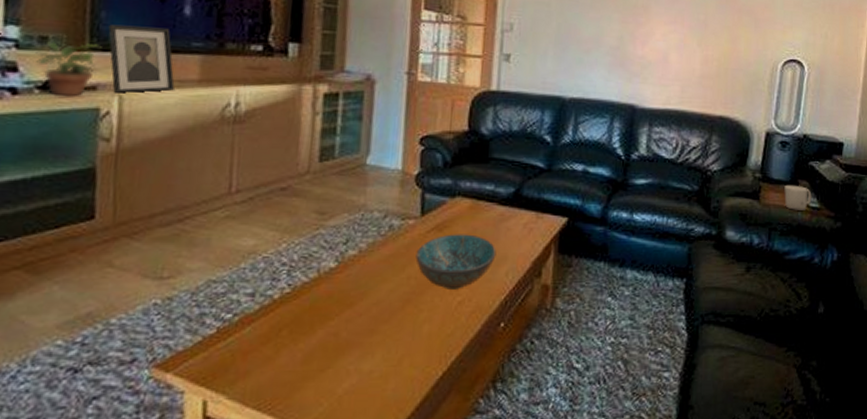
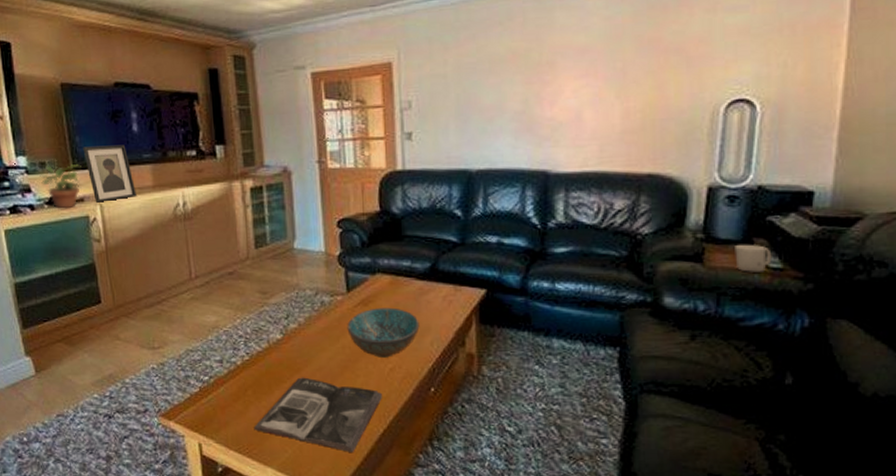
magazine: none [282,313,446,401] -> present [254,377,382,452]

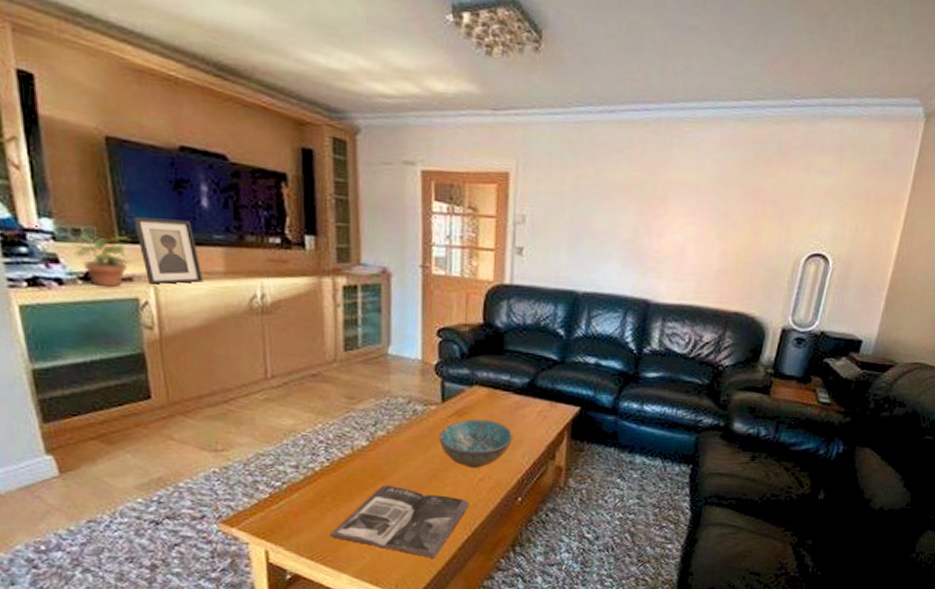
mug: present [735,244,772,272] -> none [794,380,824,405]

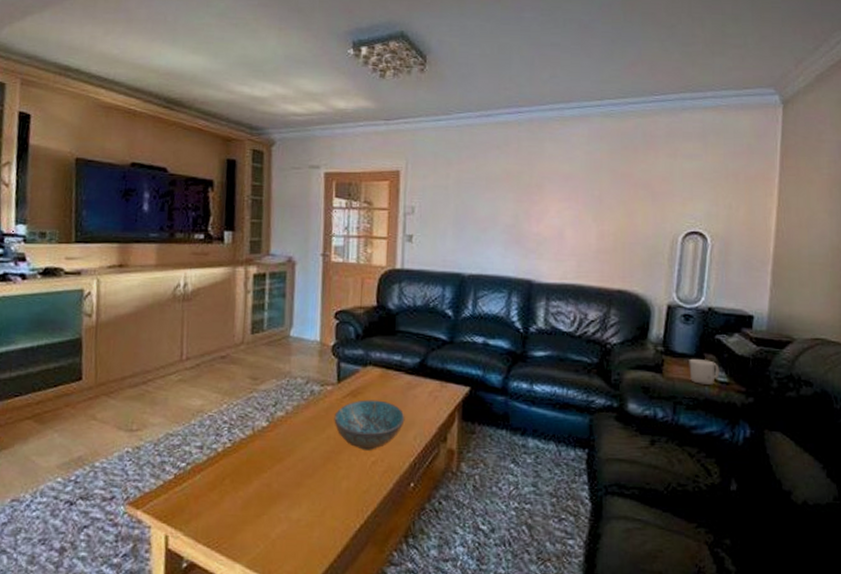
potted plant: present [72,234,131,288] -> none [38,236,84,281]
picture frame: present [133,216,203,285] -> none [88,221,138,277]
magazine: present [330,485,469,558] -> none [227,467,362,548]
mug: none [794,380,824,405] -> present [689,358,720,385]

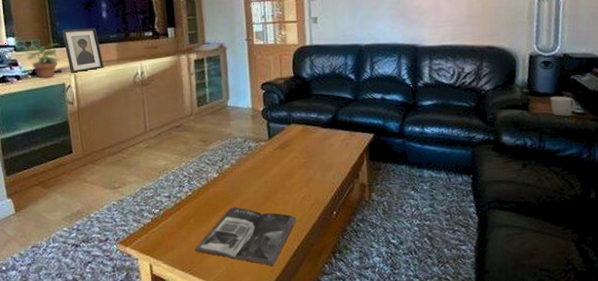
potted plant: none [38,236,84,281] -> present [25,43,60,79]
picture frame: none [88,221,138,277] -> present [62,28,104,73]
magazine: none [227,467,362,548] -> present [195,207,296,266]
decorative bowl: present [334,399,405,450] -> none [269,150,325,189]

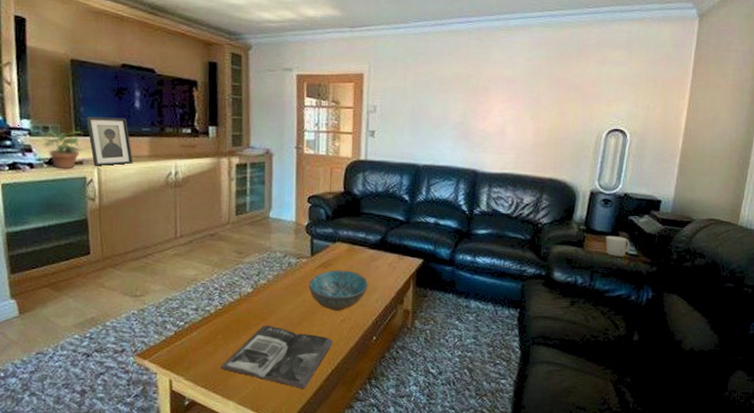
decorative bowl: none [269,150,325,189] -> present [308,270,368,311]

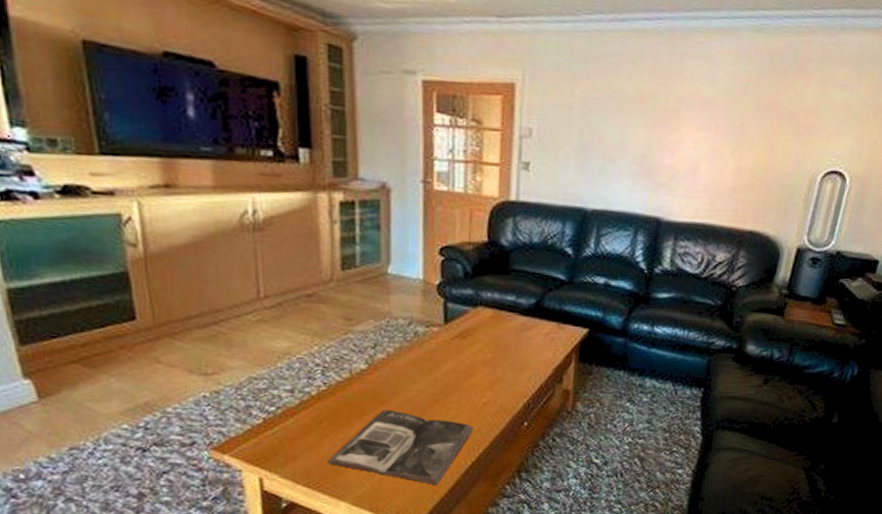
potted plant: present [42,130,83,170] -> none [48,144,112,203]
picture frame: present [86,116,133,166] -> none [114,126,190,200]
decorative bowl: present [308,270,368,311] -> none [441,341,519,392]
mug: present [605,235,631,257] -> none [809,301,839,327]

